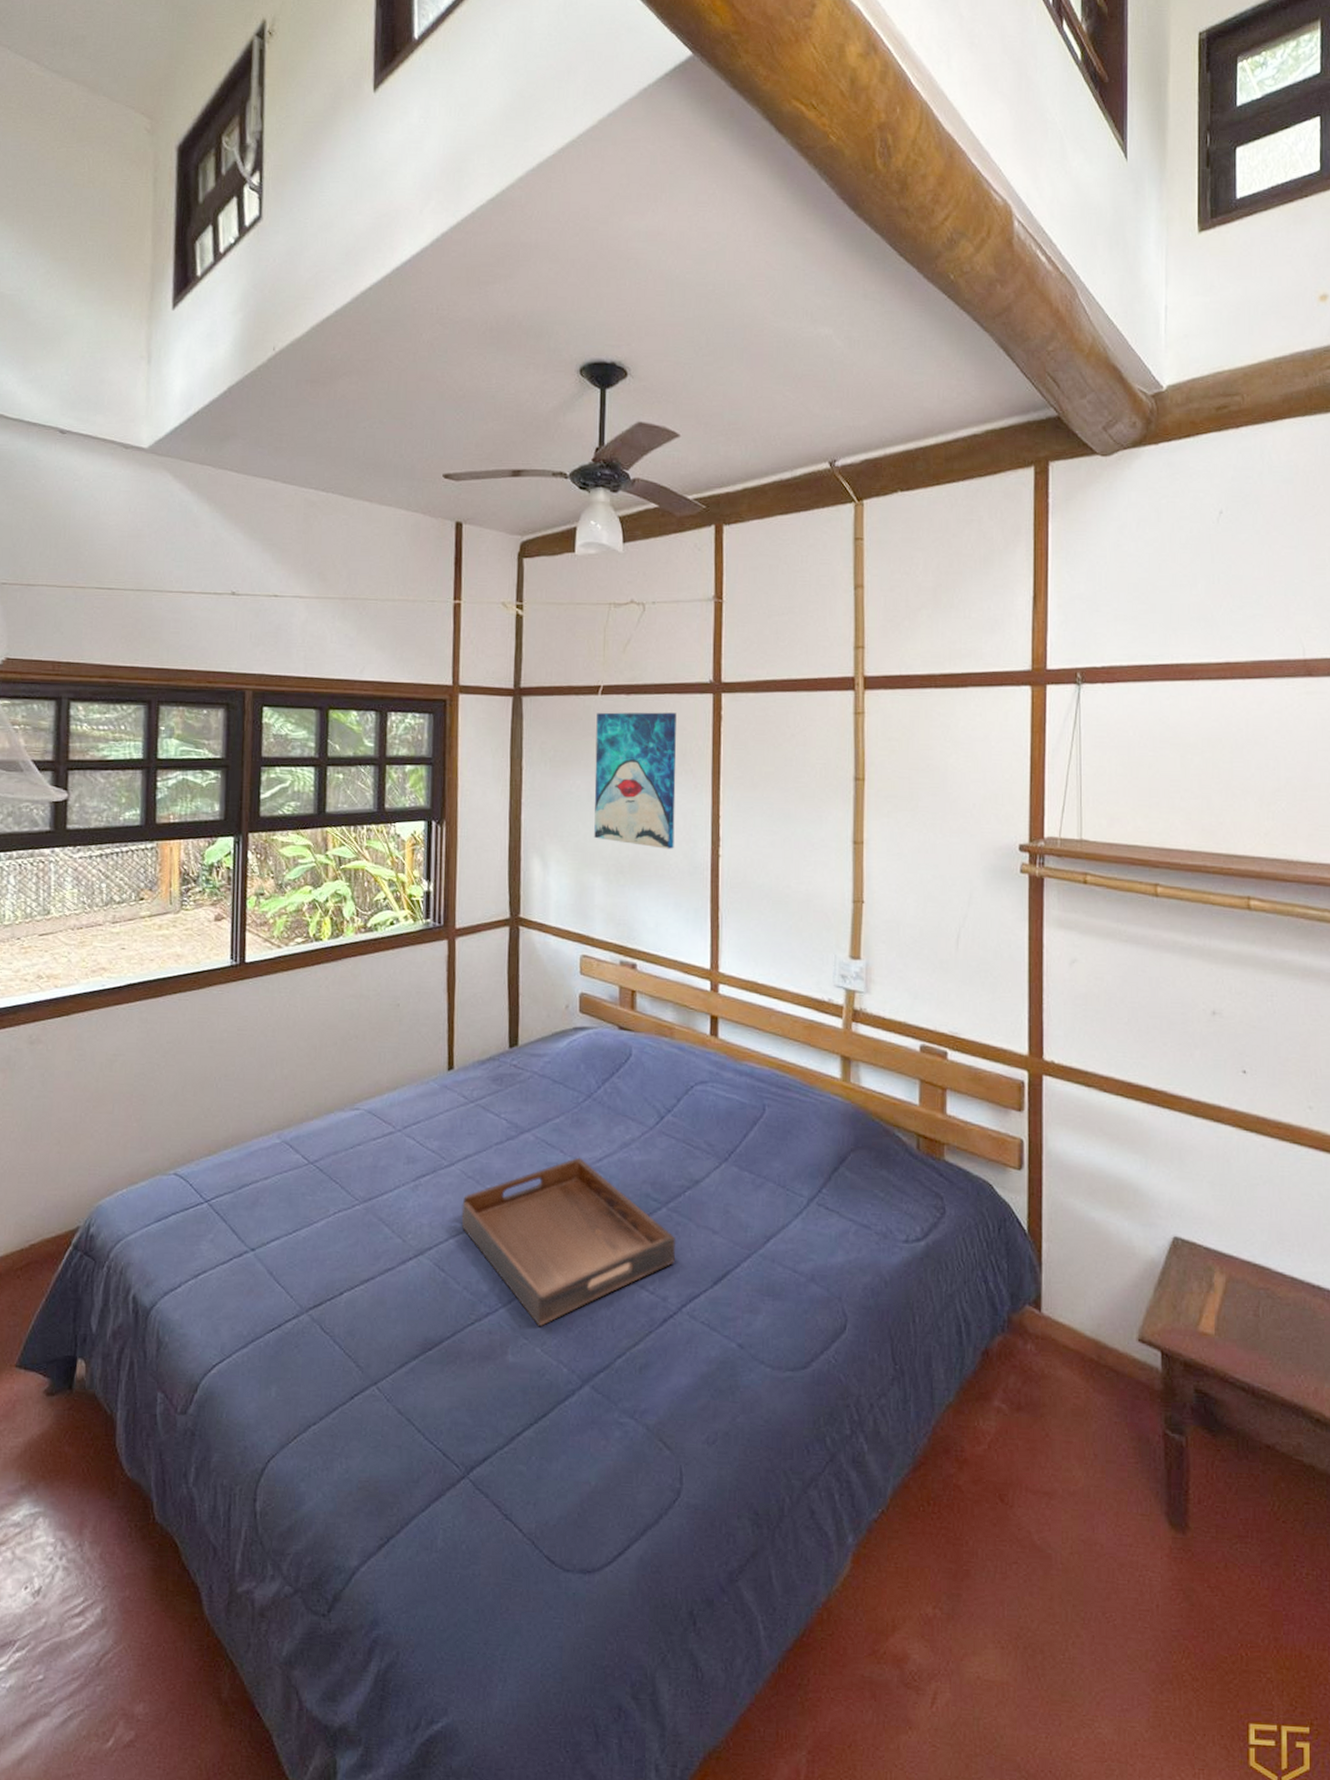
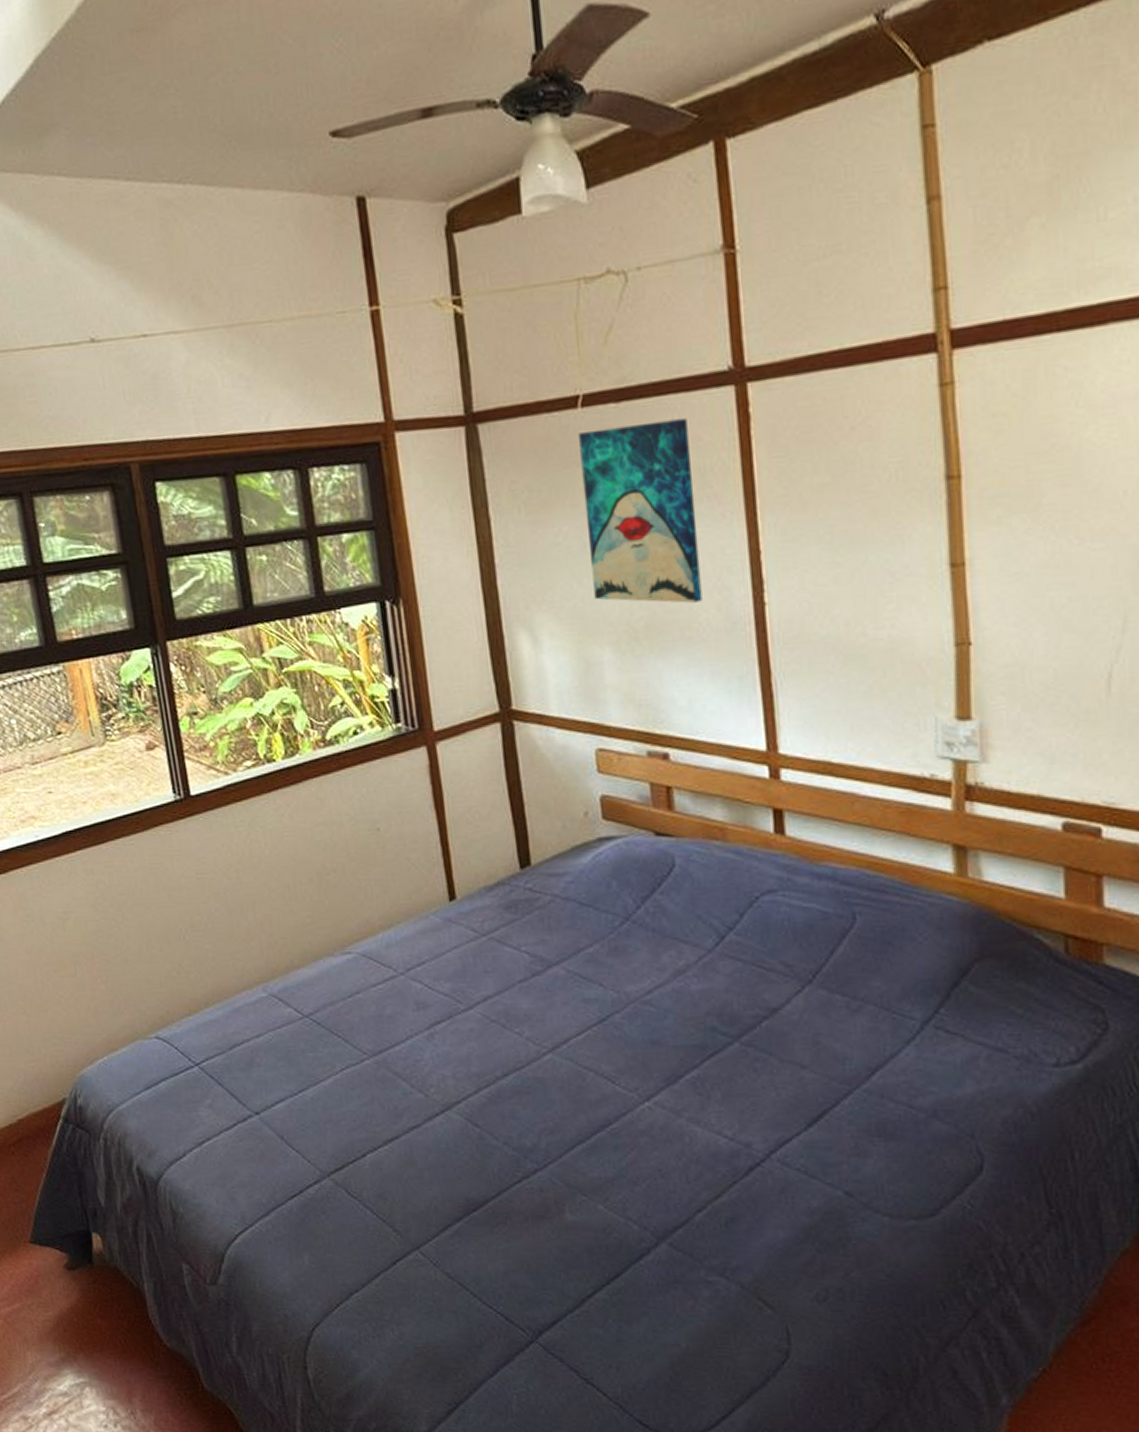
serving tray: present [461,1157,675,1327] -> none [488,990,756,1182]

